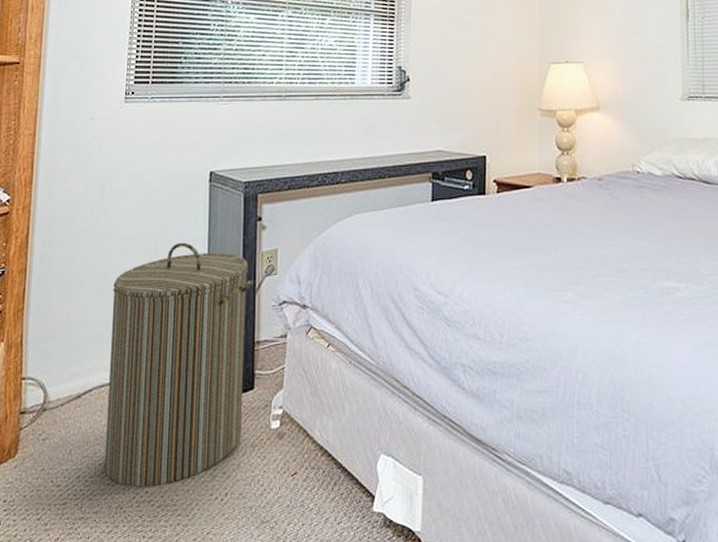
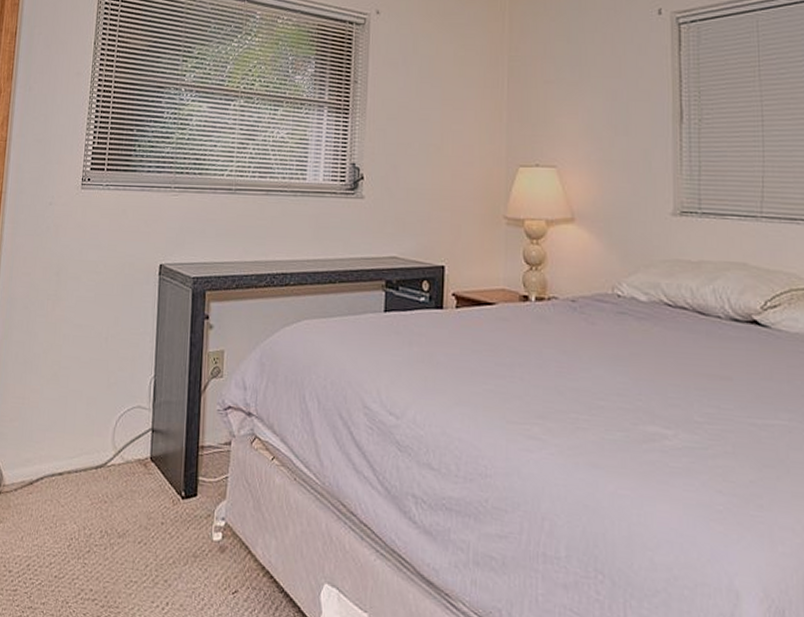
laundry hamper: present [105,242,254,487] -> none [53,335,200,585]

